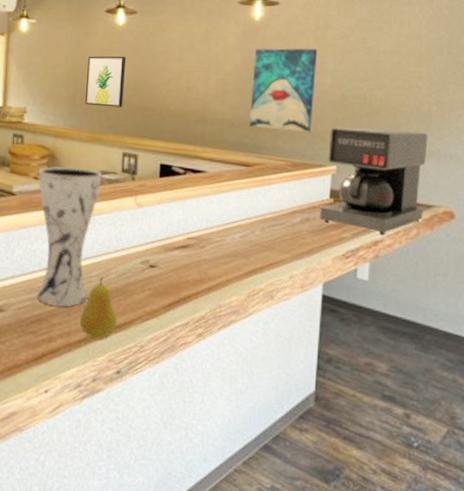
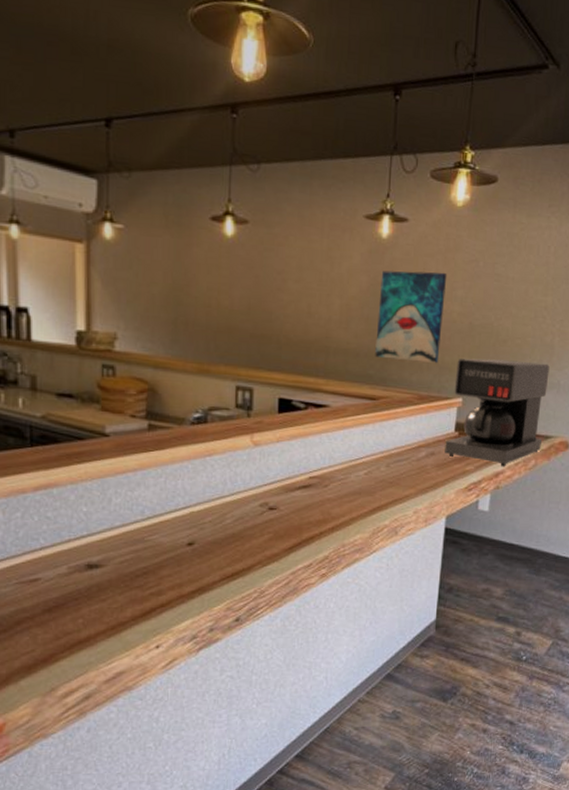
vase: present [37,166,102,308] -> none [136,401,213,558]
fruit: present [79,277,117,339] -> none [192,523,234,588]
wall art: present [85,56,126,107] -> none [190,272,236,334]

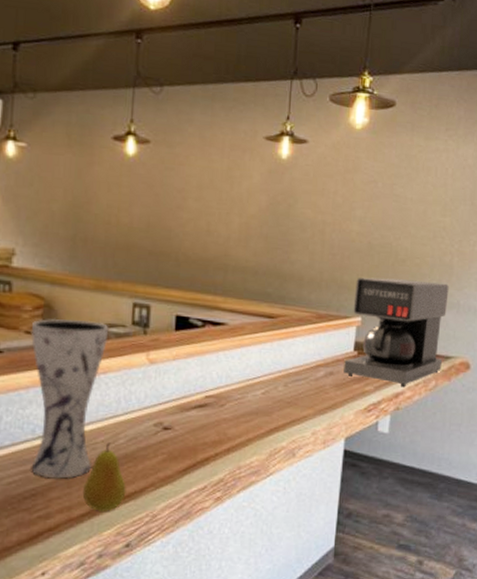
vase: none [136,401,213,558] -> present [30,318,109,479]
fruit: none [192,523,234,588] -> present [82,443,126,511]
wall art: present [375,270,447,364] -> none [274,190,346,283]

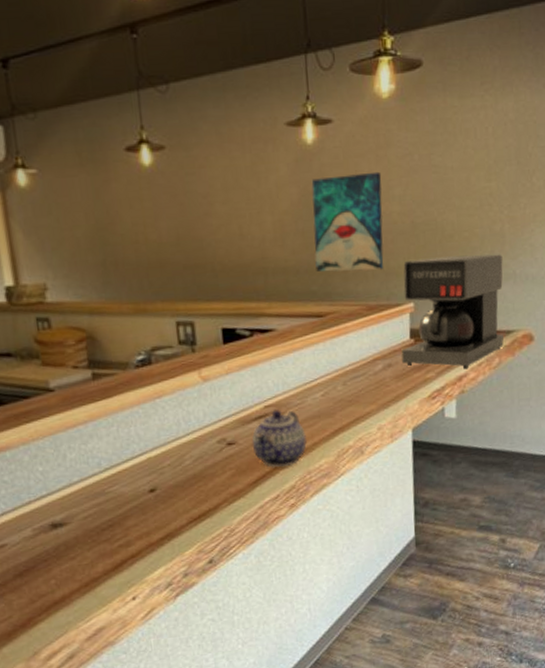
vase: present [30,318,109,479] -> none [78,345,162,508]
fruit: present [82,443,126,511] -> none [157,465,201,533]
teapot: none [187,400,243,459] -> present [251,409,308,468]
wall art: none [274,190,346,283] -> present [311,171,384,272]

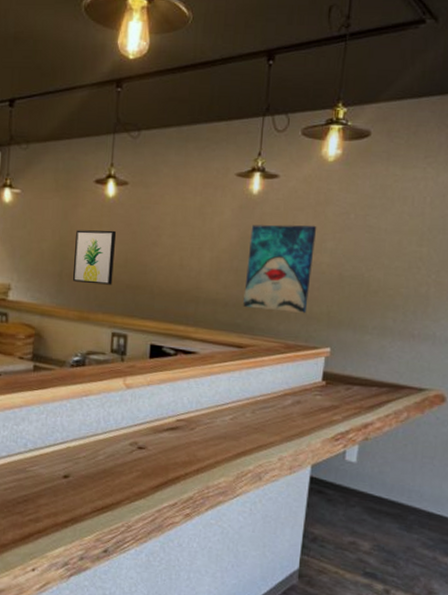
wall art: none [113,204,167,270] -> present [73,230,116,285]
teapot: present [251,409,308,468] -> none [160,424,211,479]
coffee maker: present [401,254,504,370] -> none [311,308,424,418]

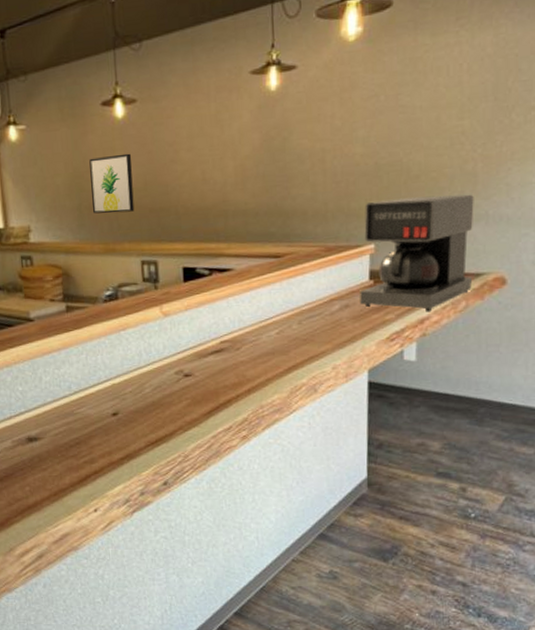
wall art: present [243,224,317,314] -> none [273,114,345,214]
coffee maker: none [311,308,424,418] -> present [360,194,474,312]

